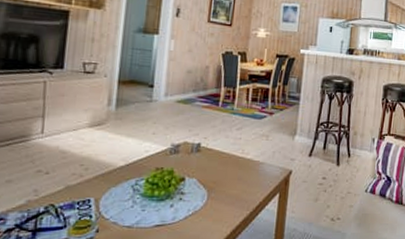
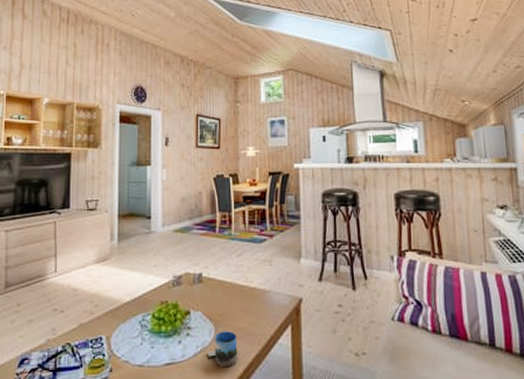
mug: none [198,197,229,228] -> present [207,331,238,366]

